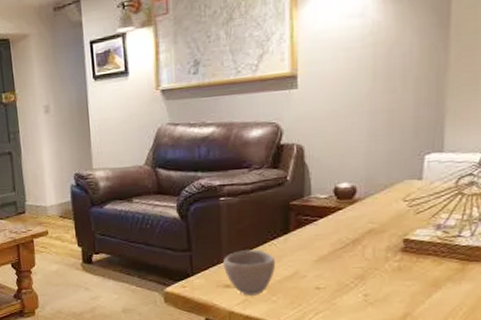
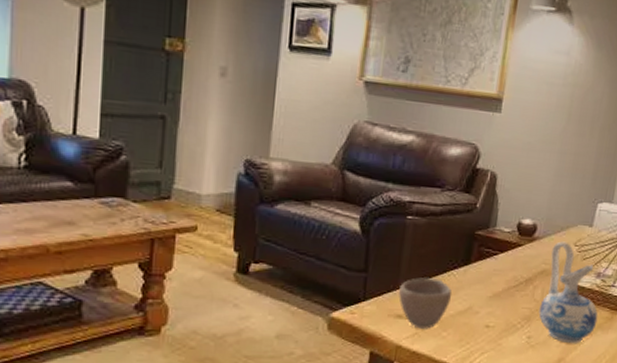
ceramic pitcher: none [373,198,445,299] -> present [539,241,598,344]

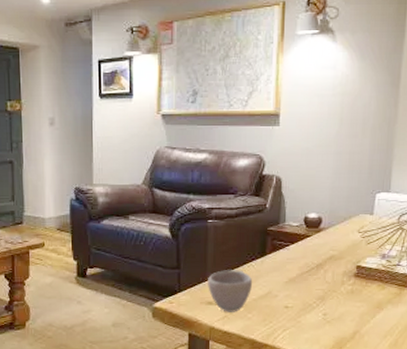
ceramic pitcher: present [539,241,598,344] -> none [331,230,387,318]

